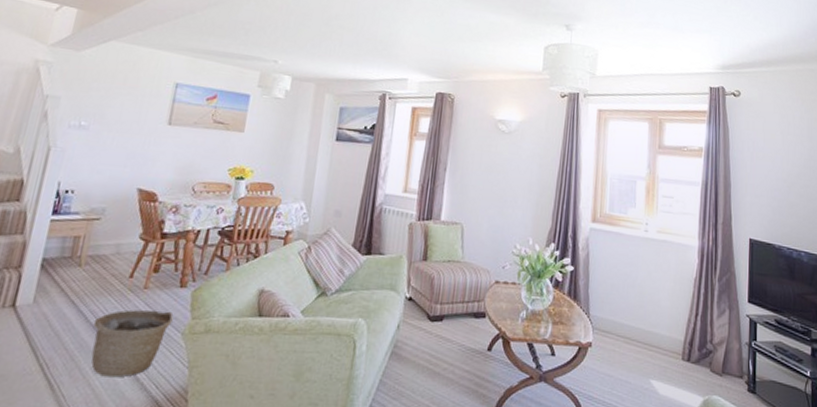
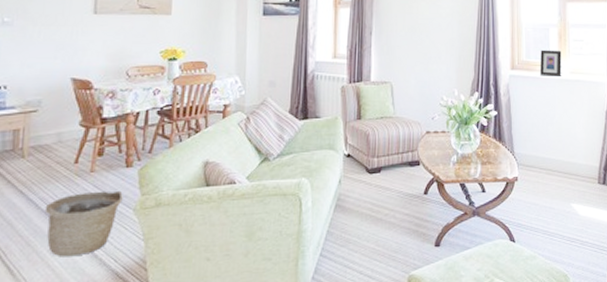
picture frame: none [624,203,649,235] -> present [540,49,562,76]

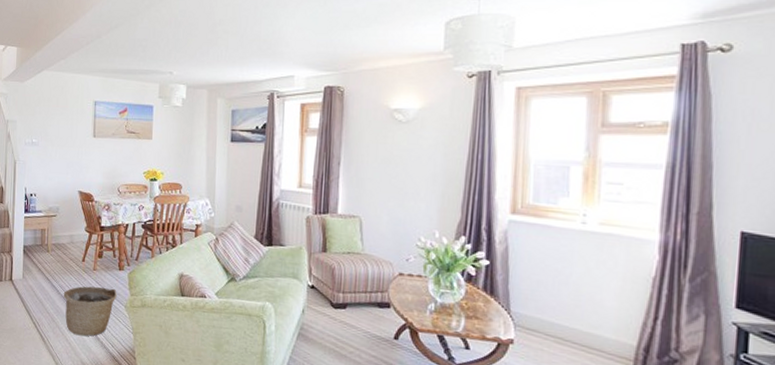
picture frame: present [540,49,562,76] -> none [553,192,587,227]

